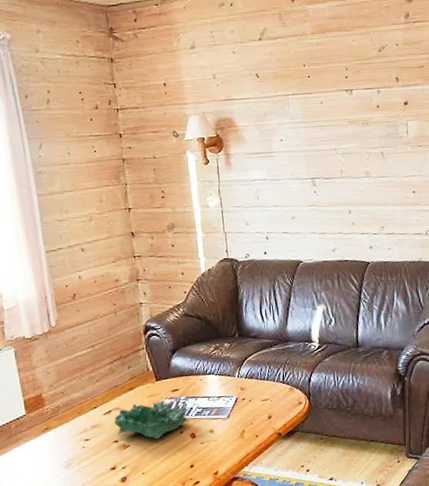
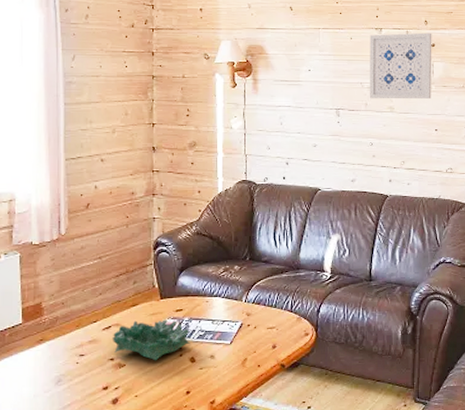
wall art: none [340,90,407,165] -> present [369,32,432,99]

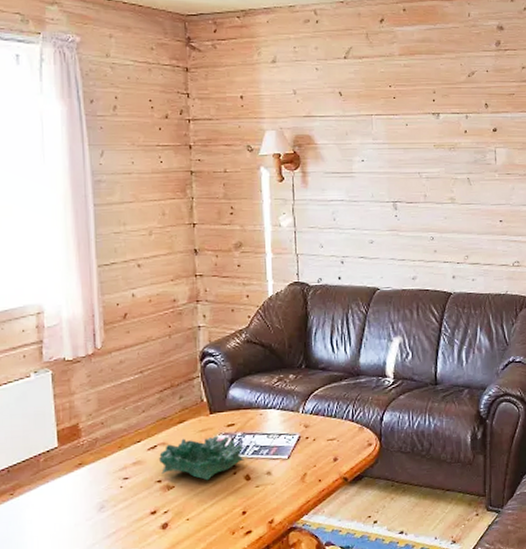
wall art: present [369,32,432,99] -> none [426,116,495,190]

